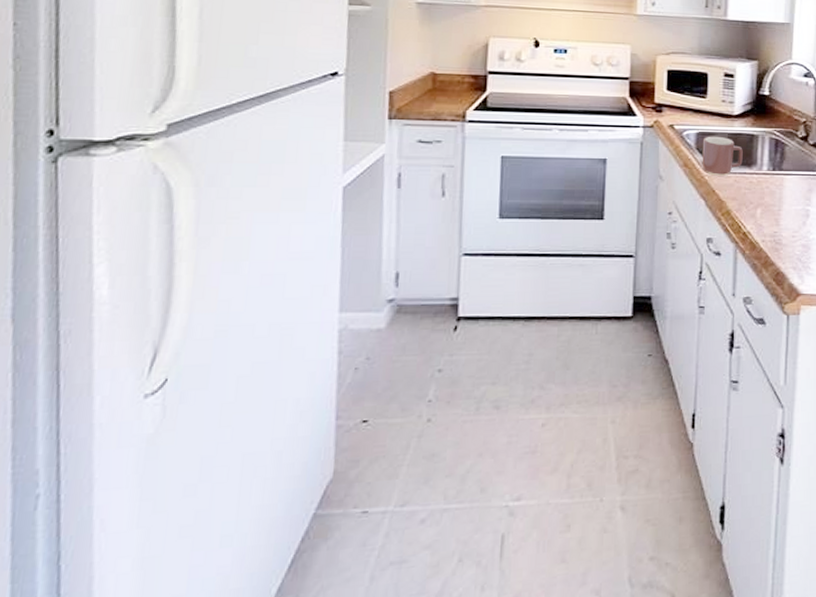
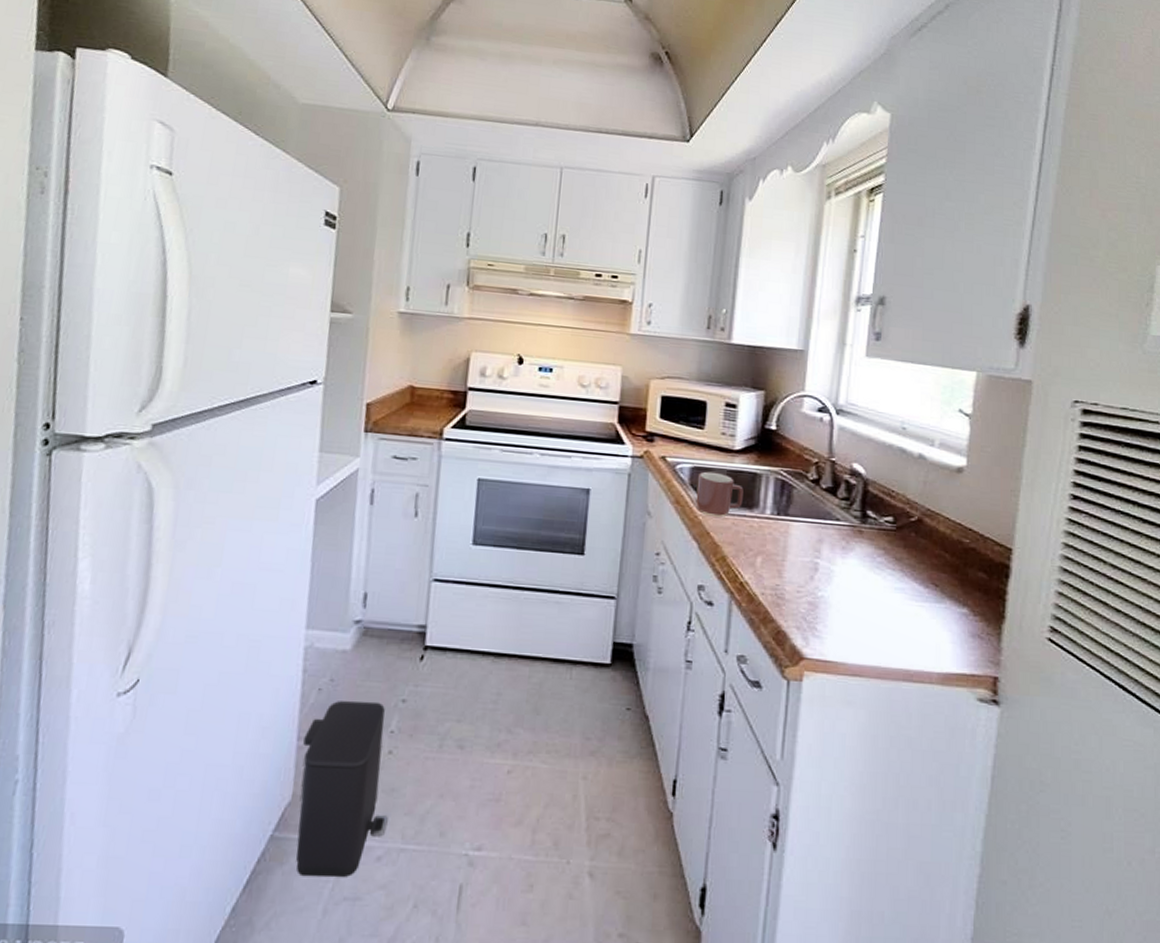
pedal bin: none [340,374,430,547] -> present [296,700,388,877]

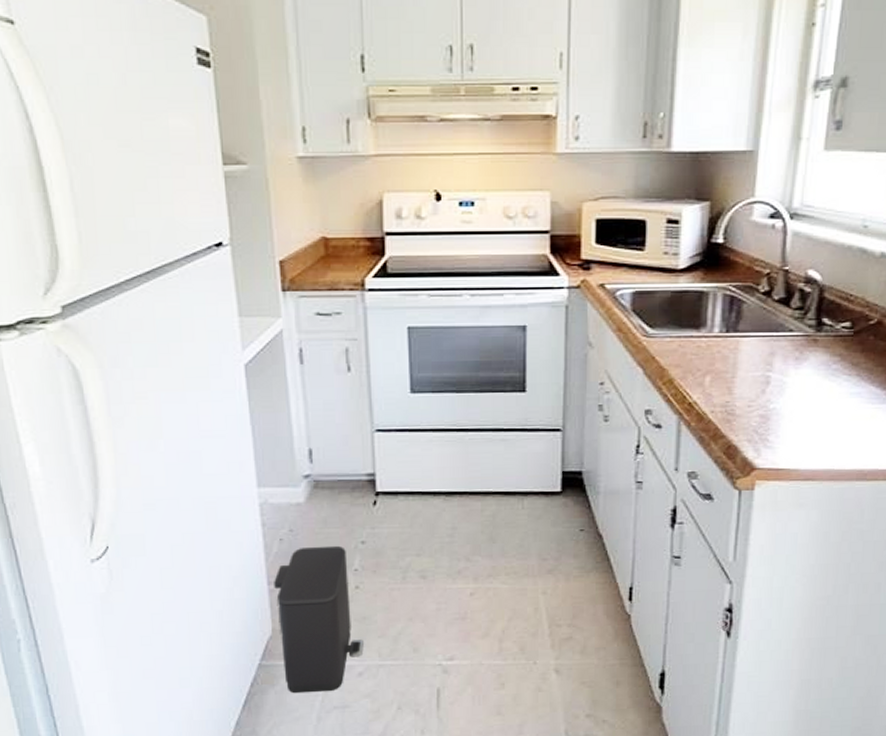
mug: present [696,471,744,517] -> none [639,295,689,341]

